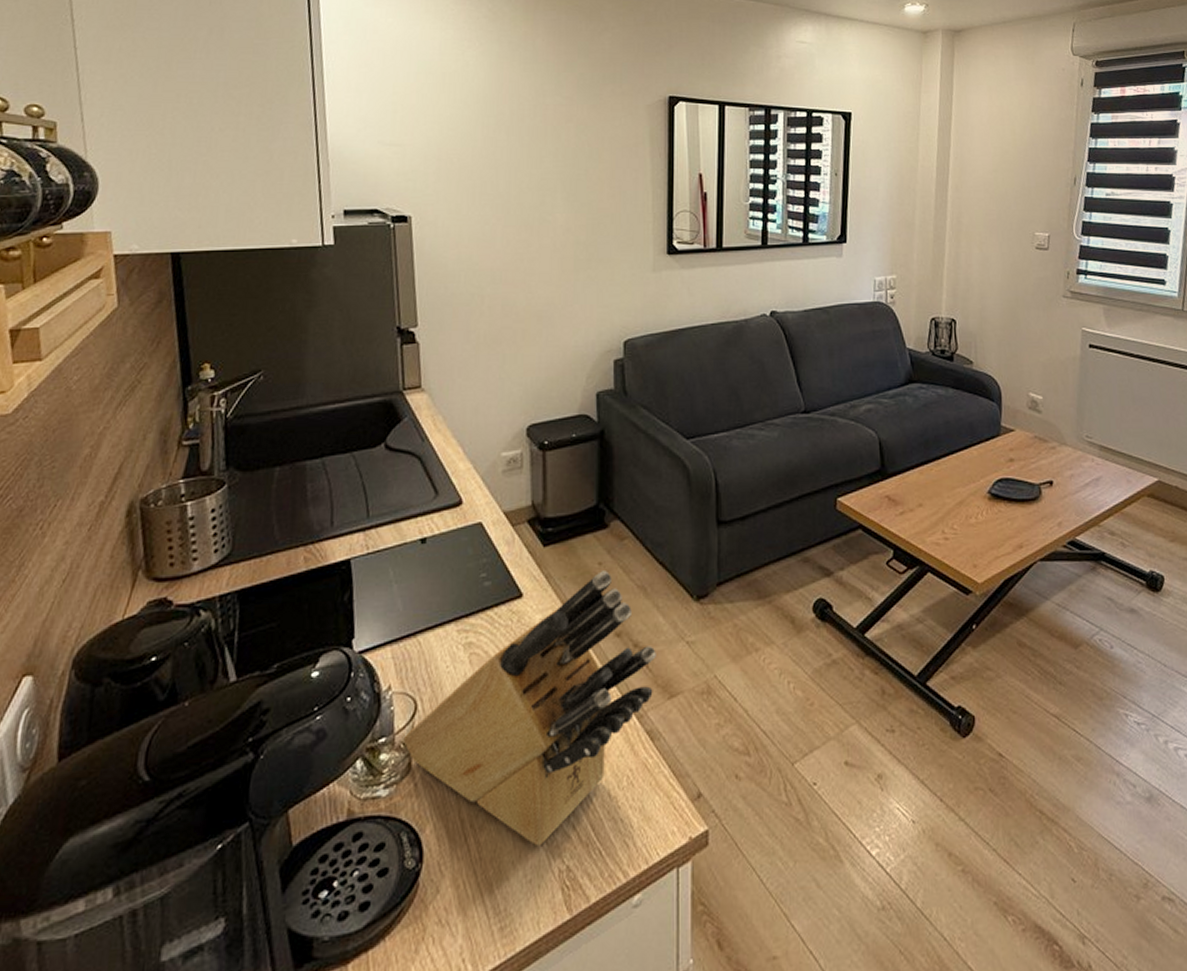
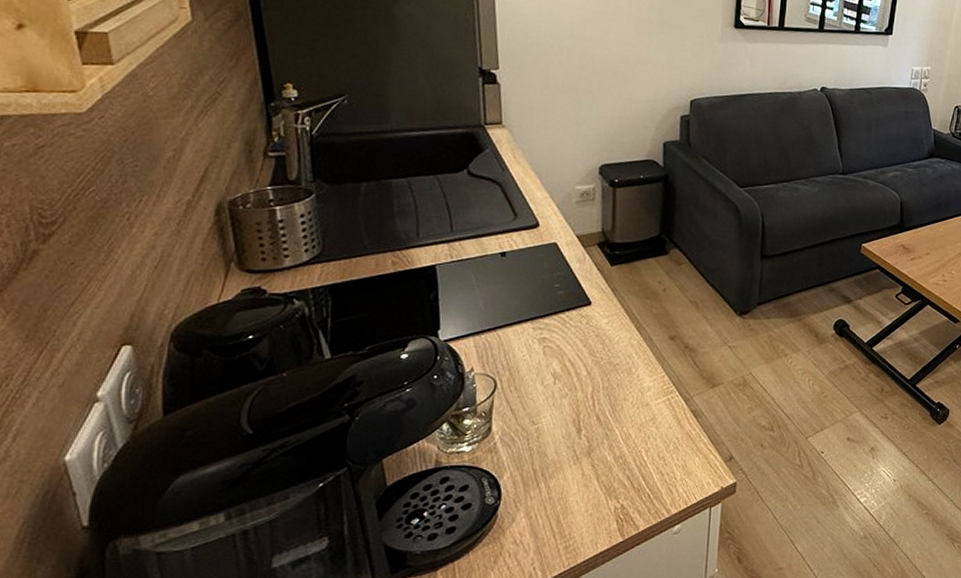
knife block: present [403,571,656,847] -> none [484,288,703,491]

